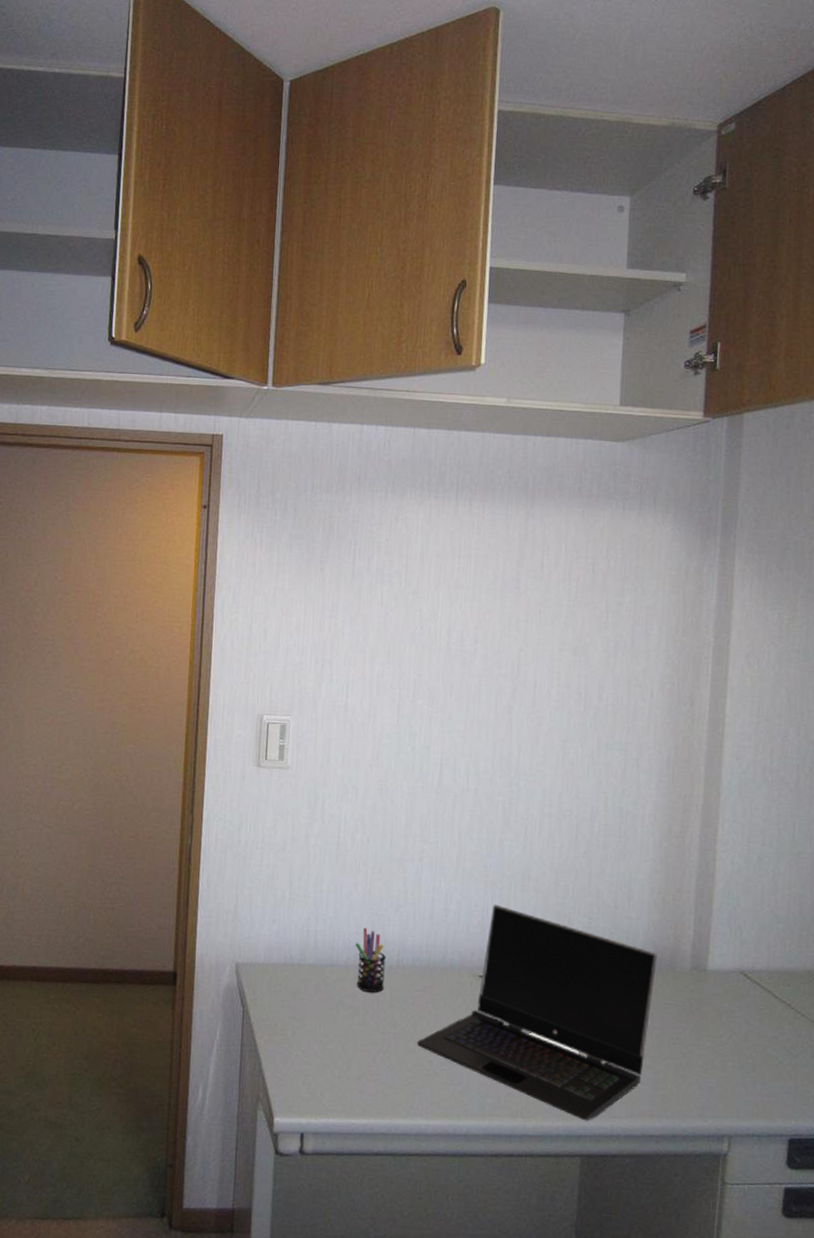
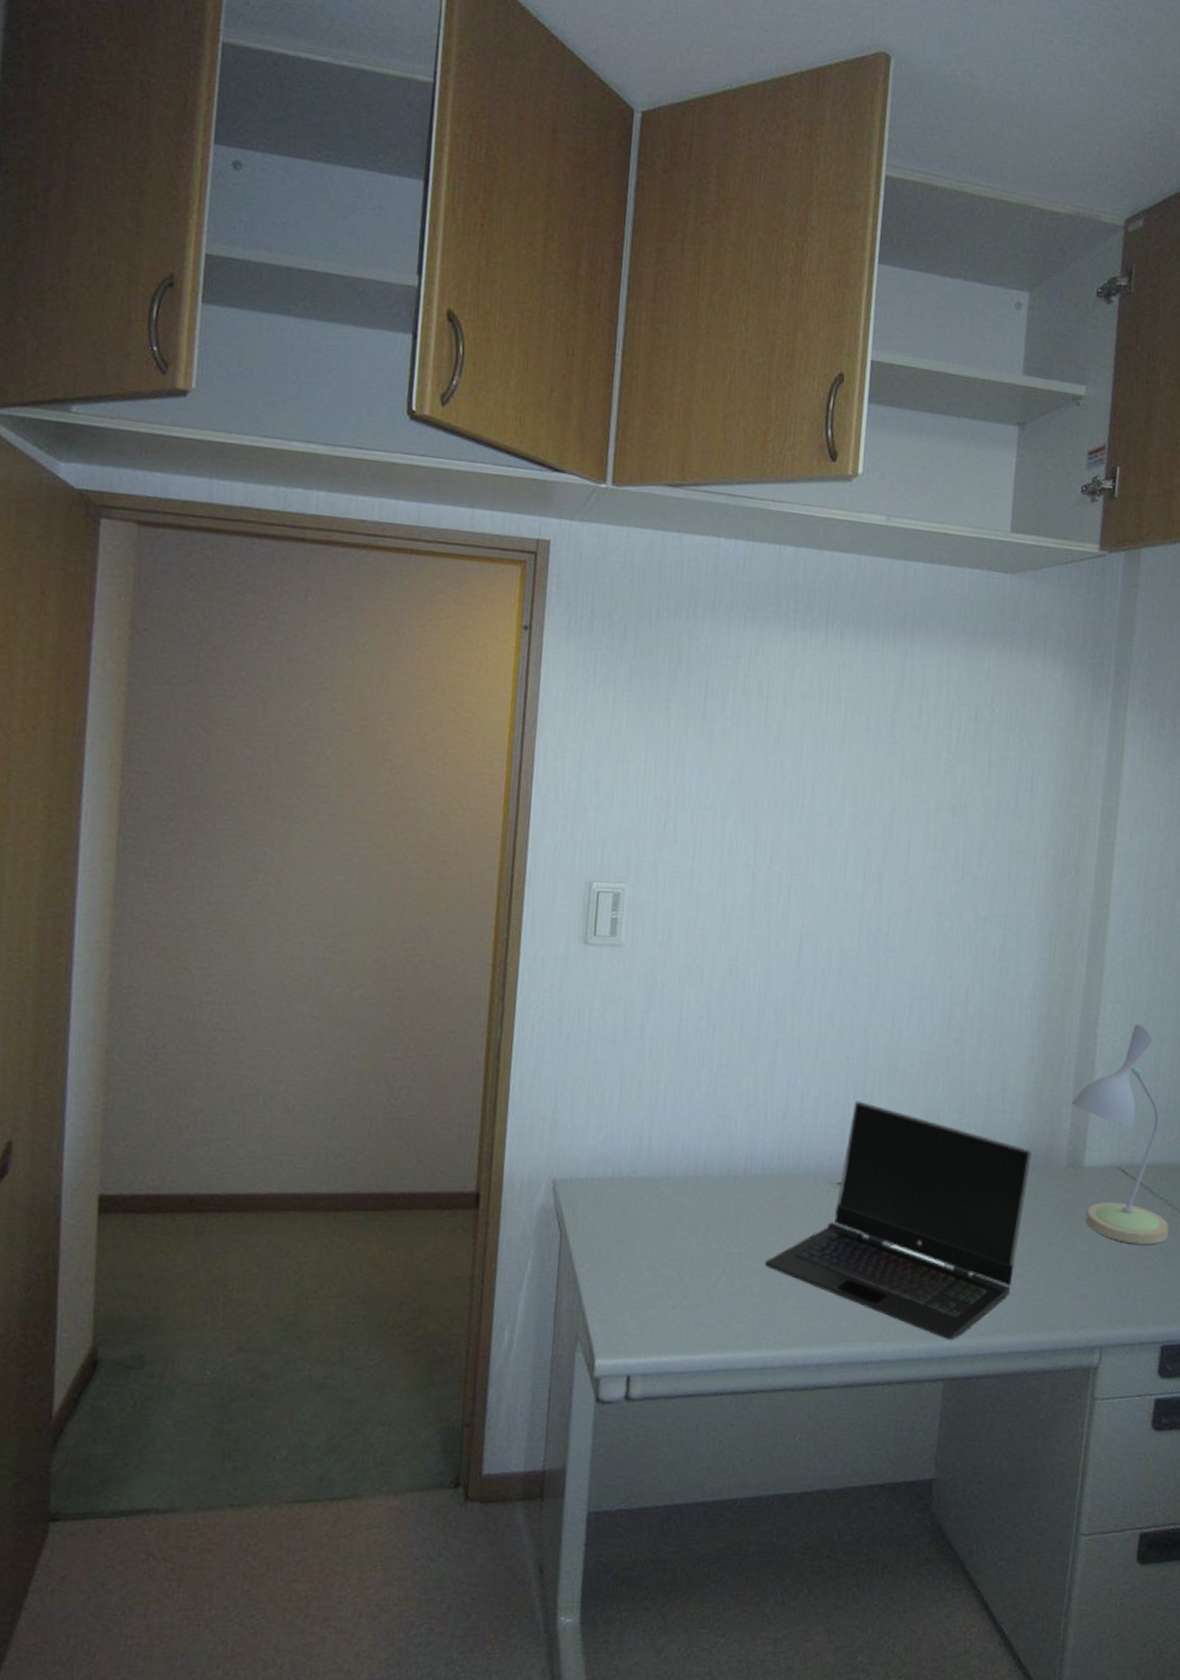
pen holder: present [355,928,386,993] -> none [696,1132,732,1207]
desk lamp: none [693,842,793,1045] -> present [1071,1025,1169,1245]

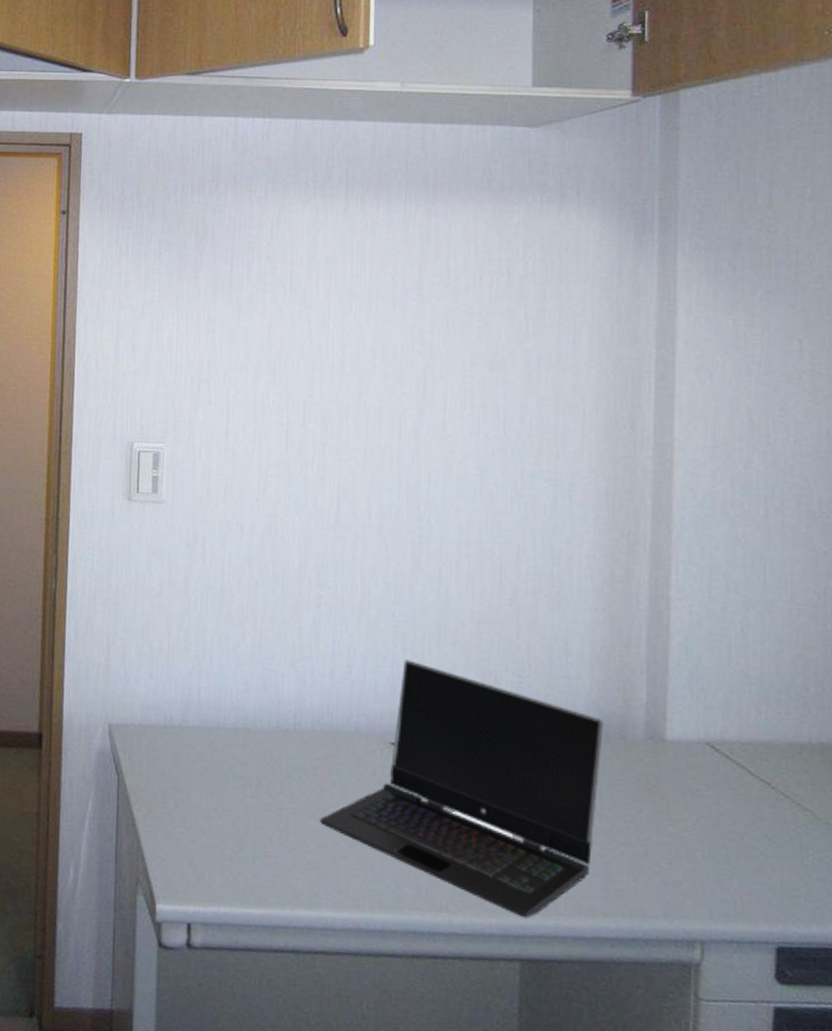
desk lamp: present [1071,1025,1169,1245] -> none [645,588,774,832]

